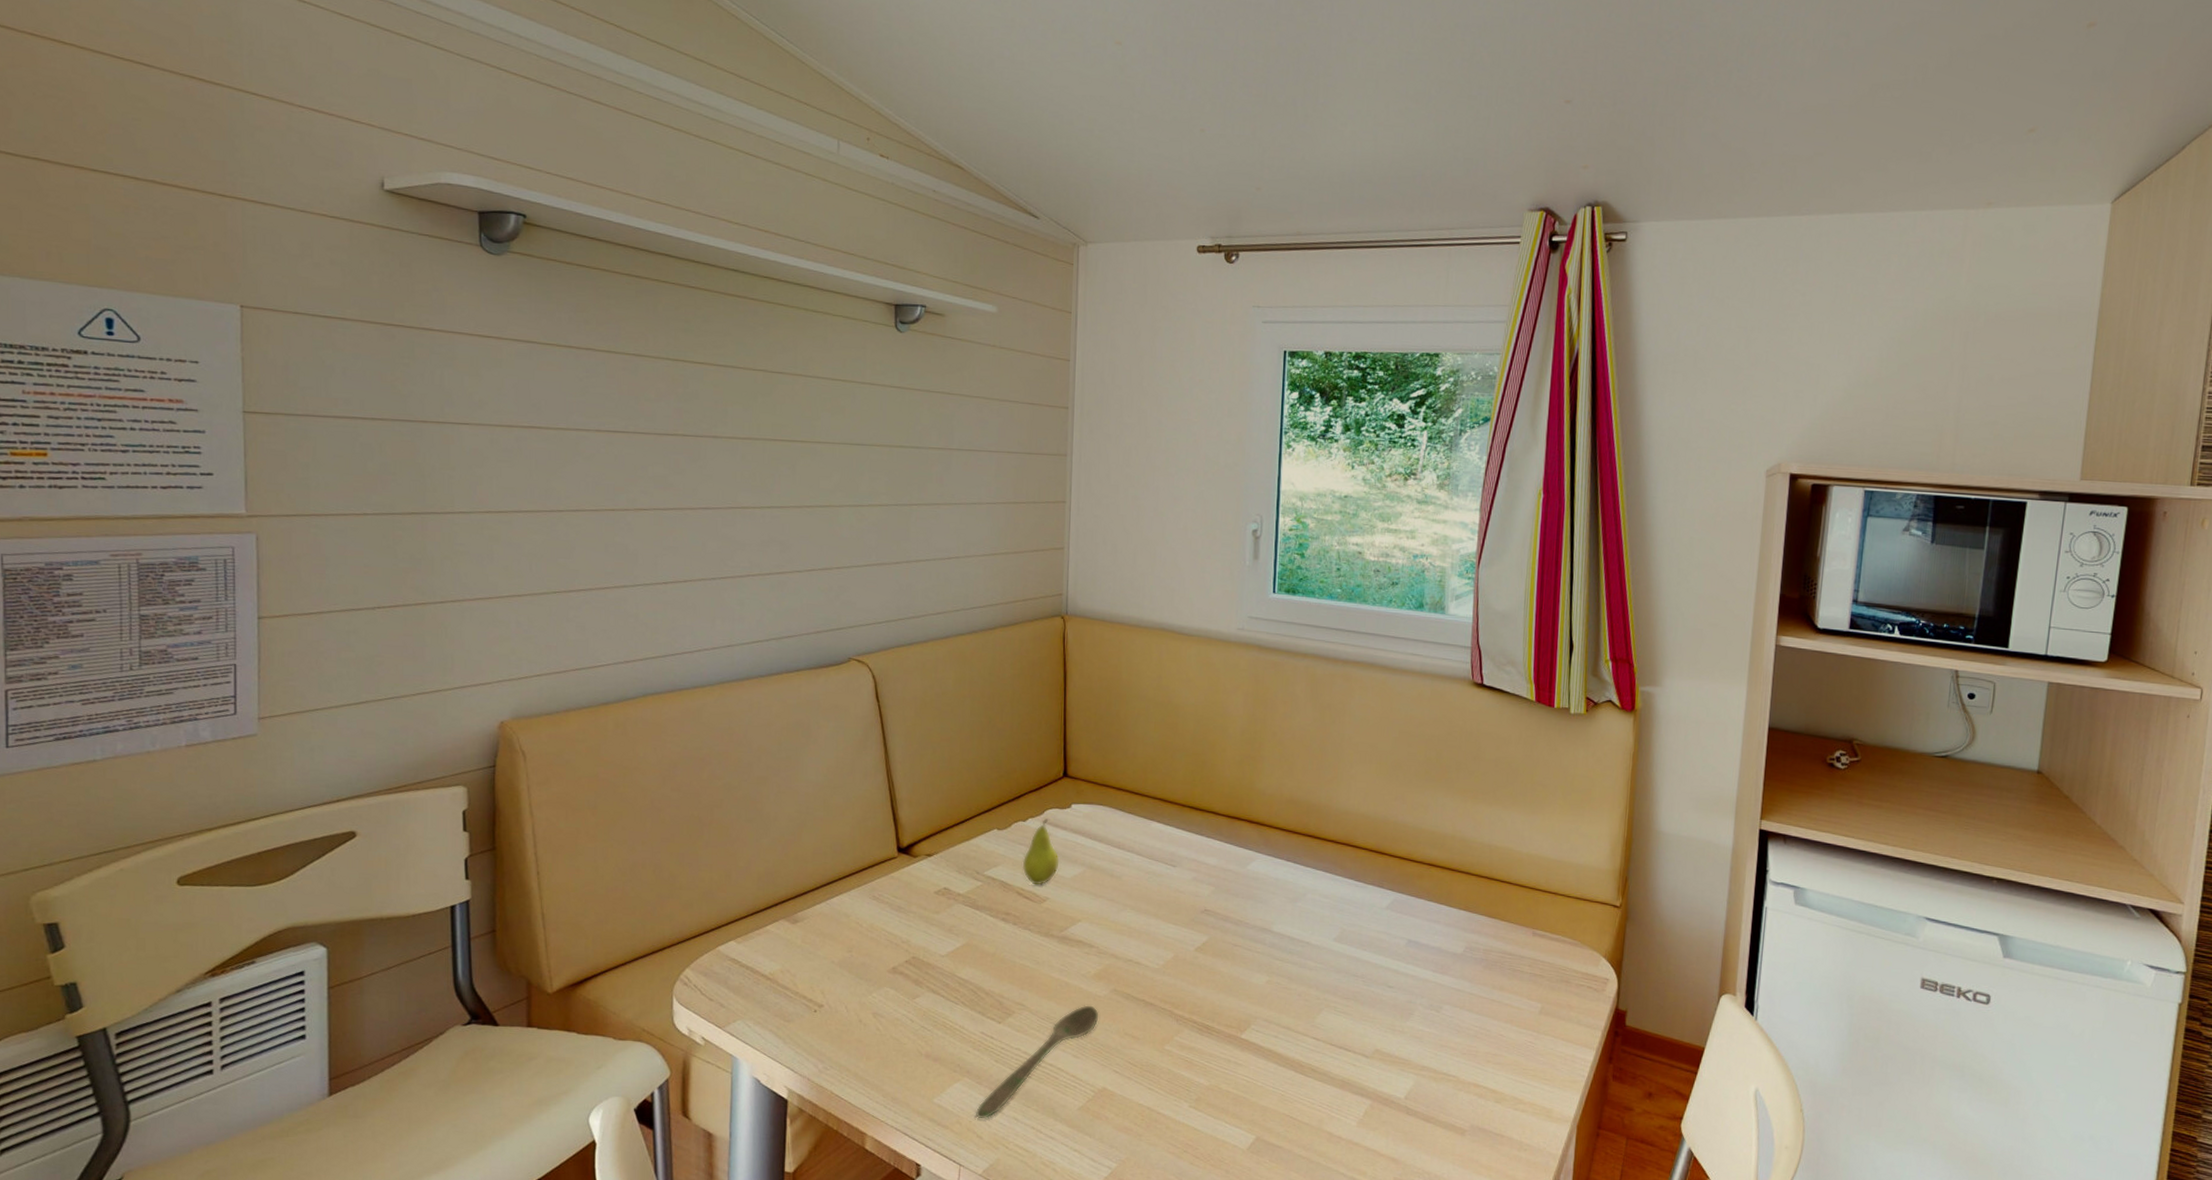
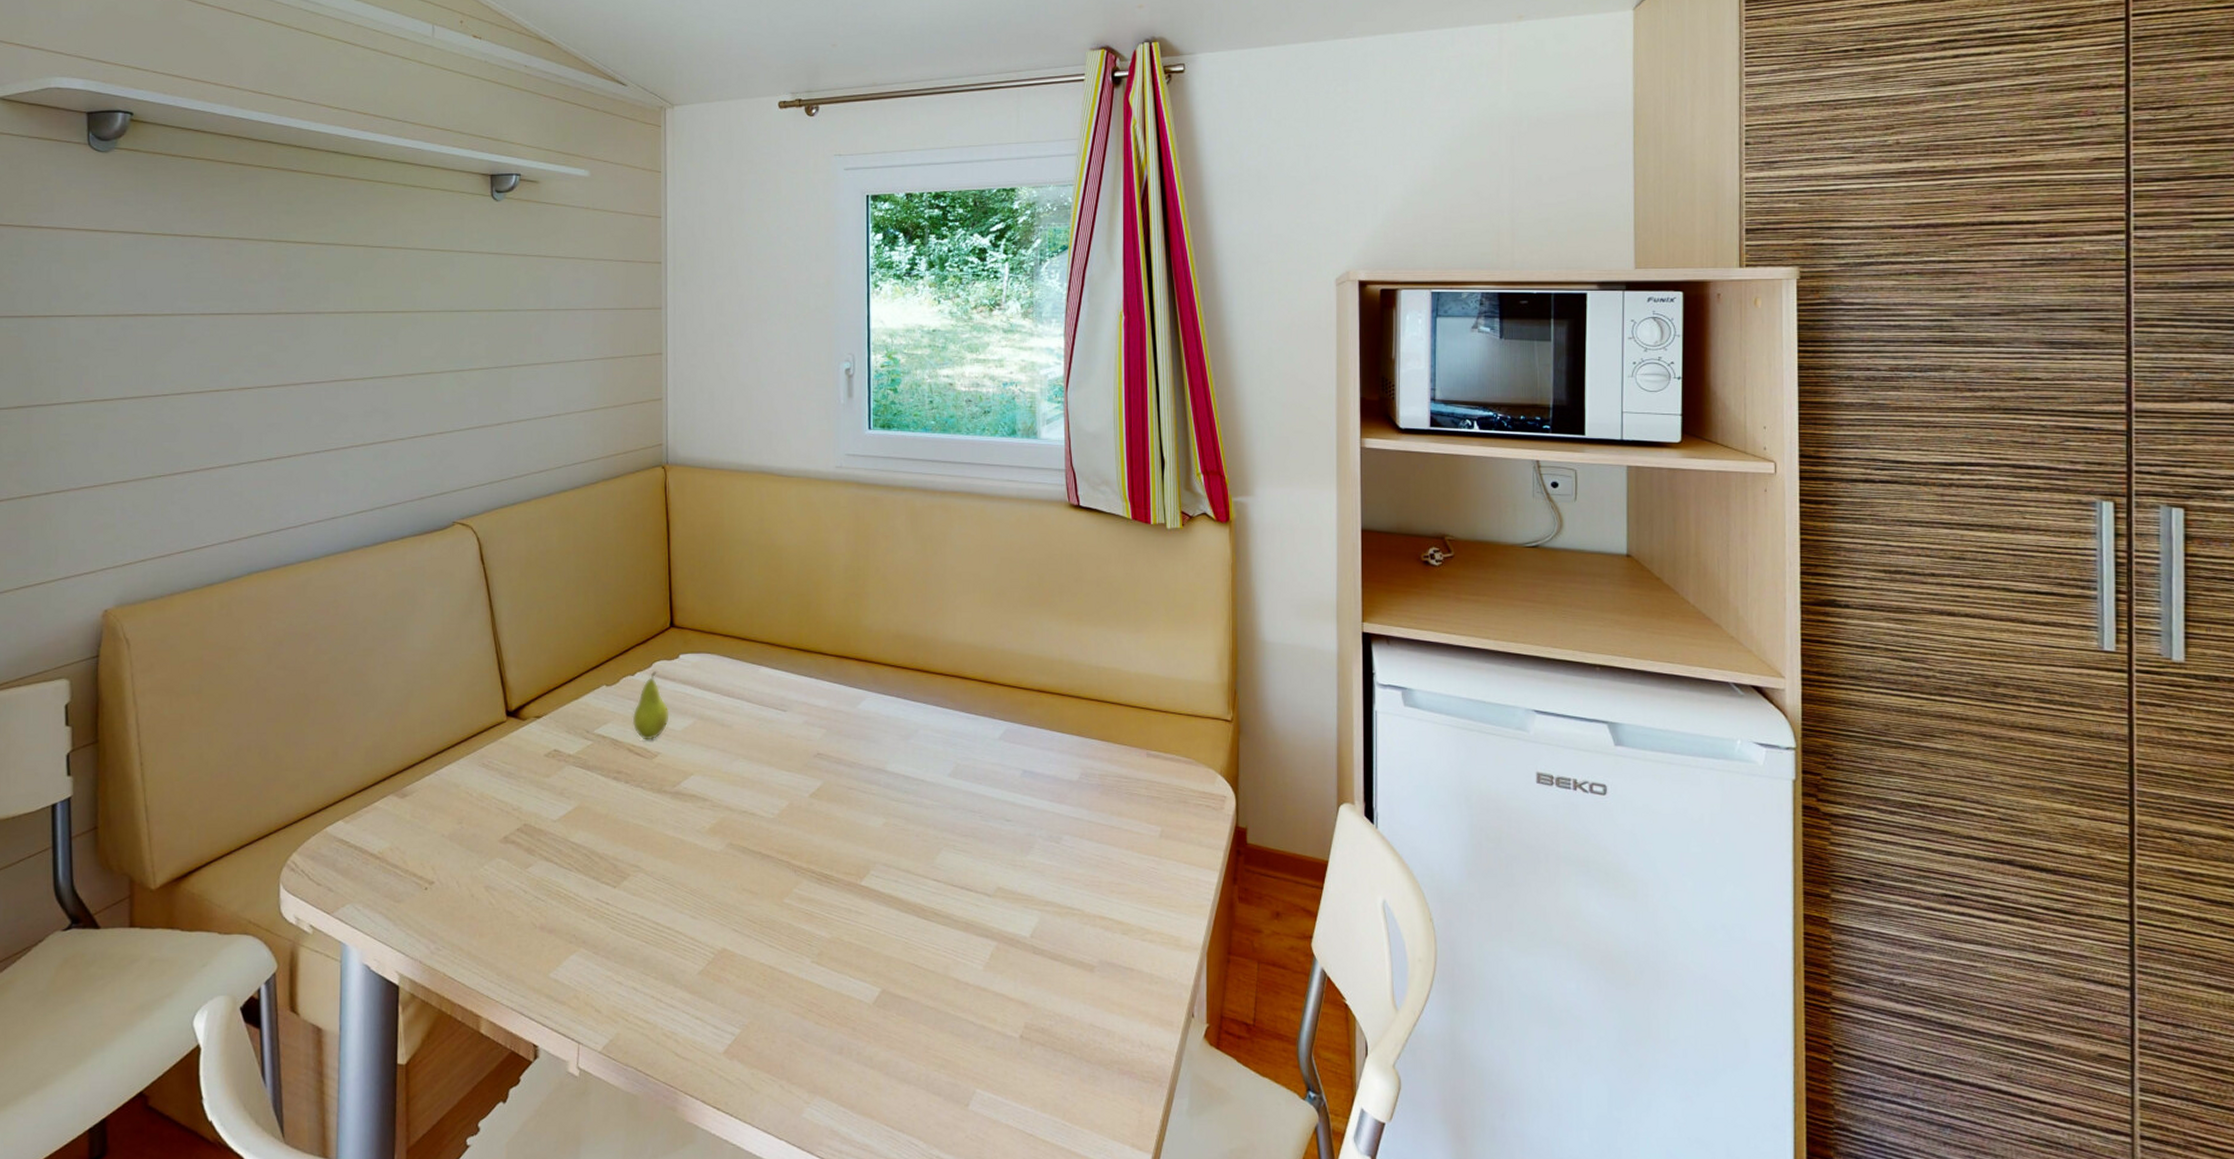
spoon: present [975,1005,1099,1119] -> none [592,862,716,991]

